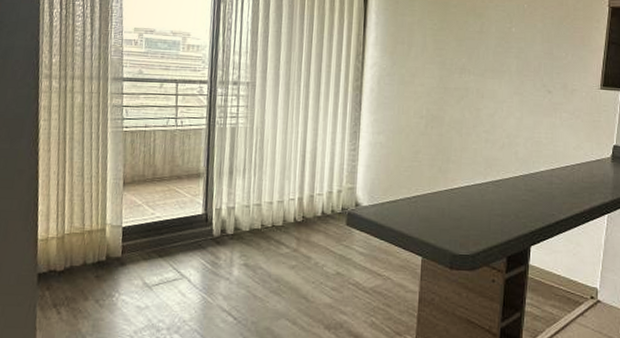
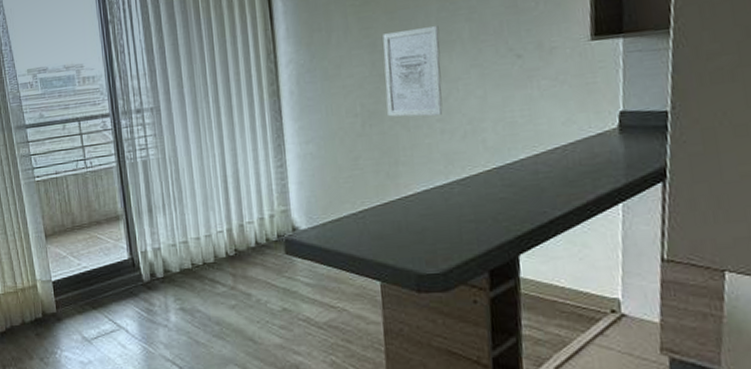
wall art: none [447,56,494,128] -> present [382,26,443,117]

